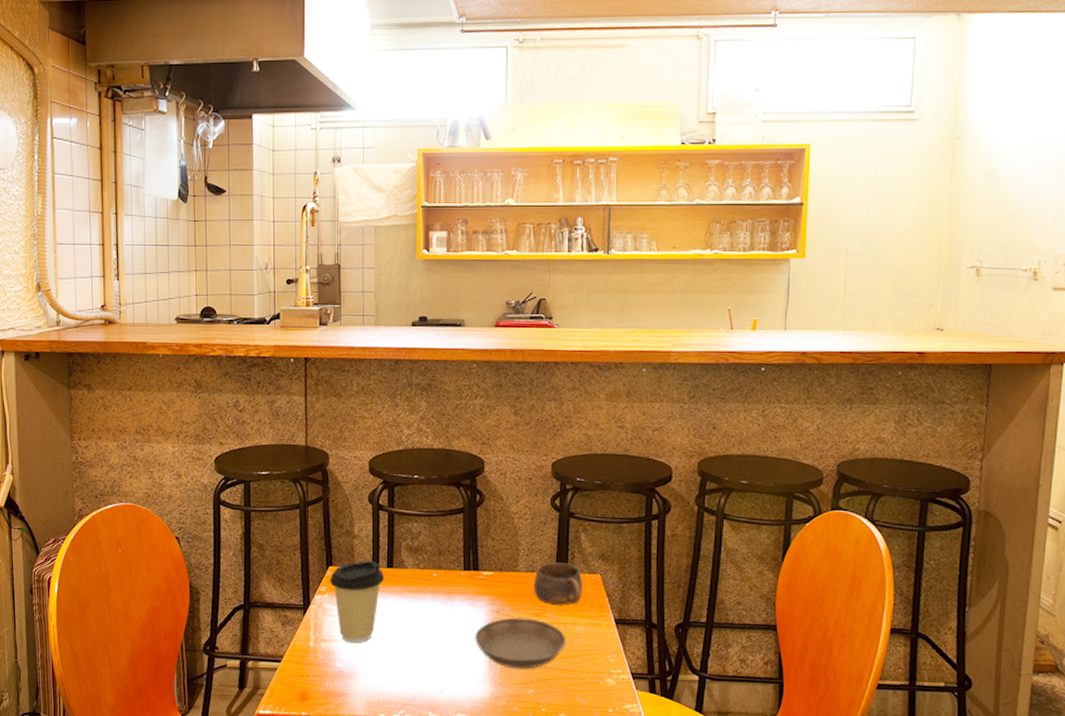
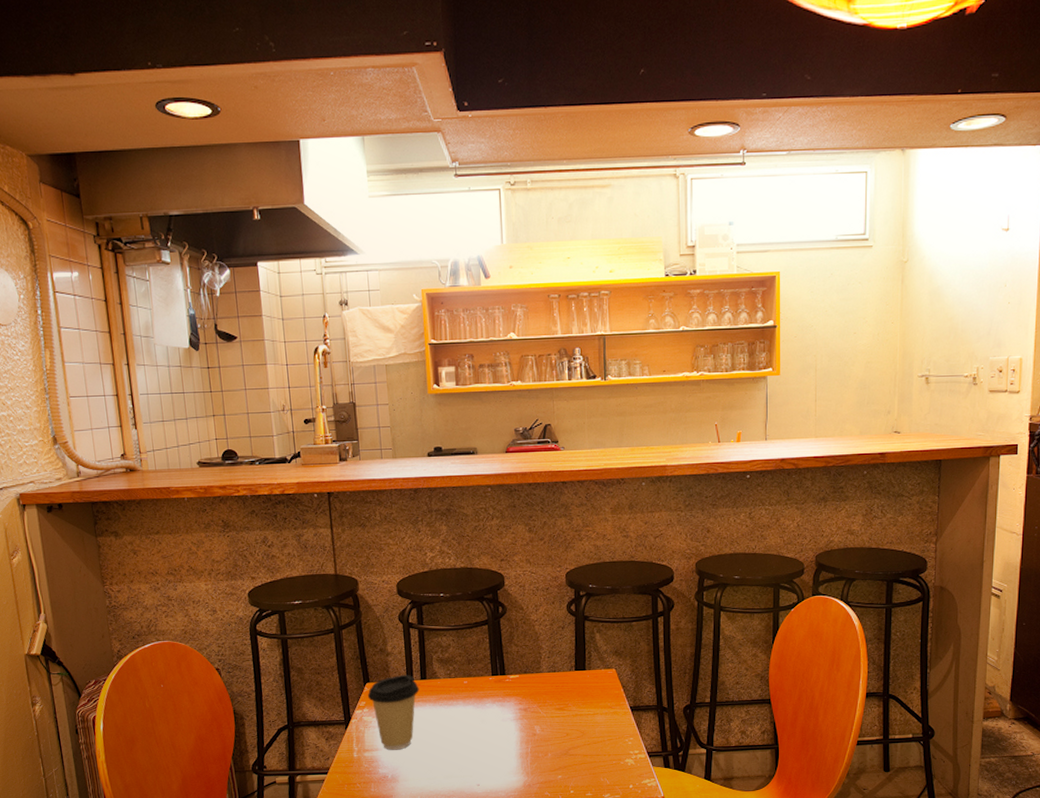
saucer: present [475,617,567,669] -> none [506,713,589,759]
cup: present [533,562,582,605] -> none [556,661,600,699]

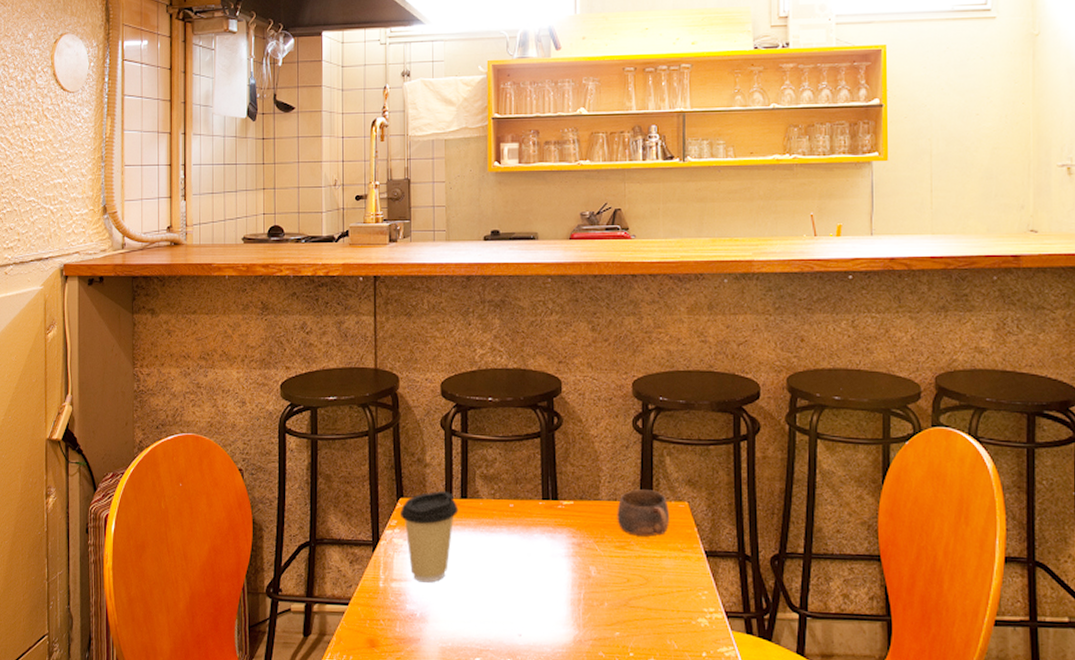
cup: none [556,661,600,699] -> present [617,489,669,537]

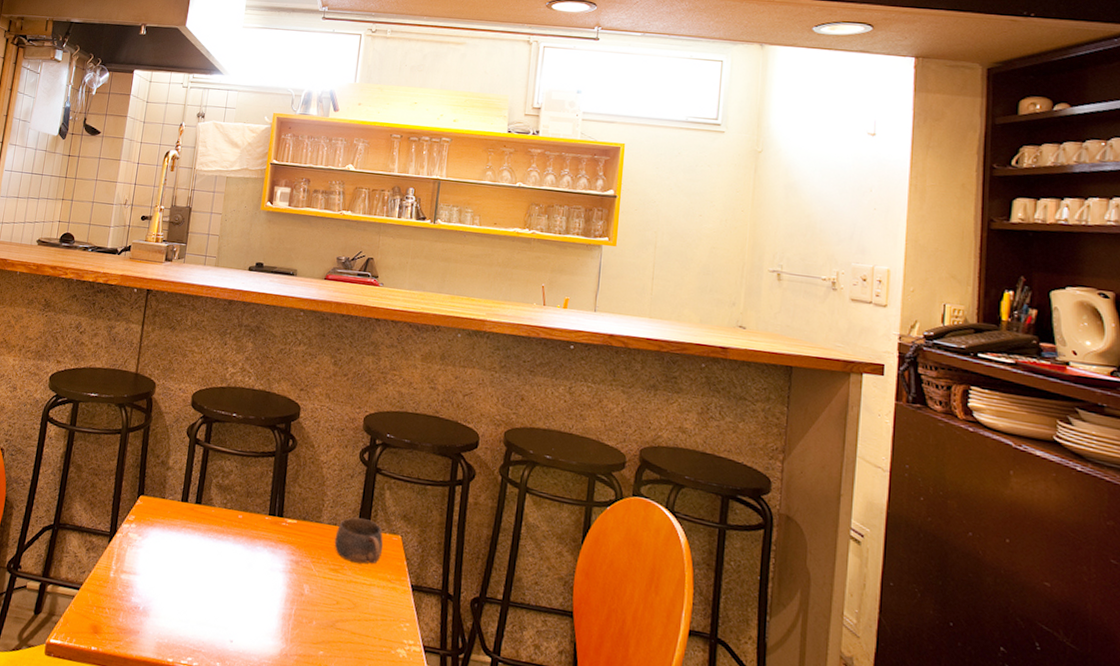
coffee cup: present [399,490,459,583] -> none [138,493,192,579]

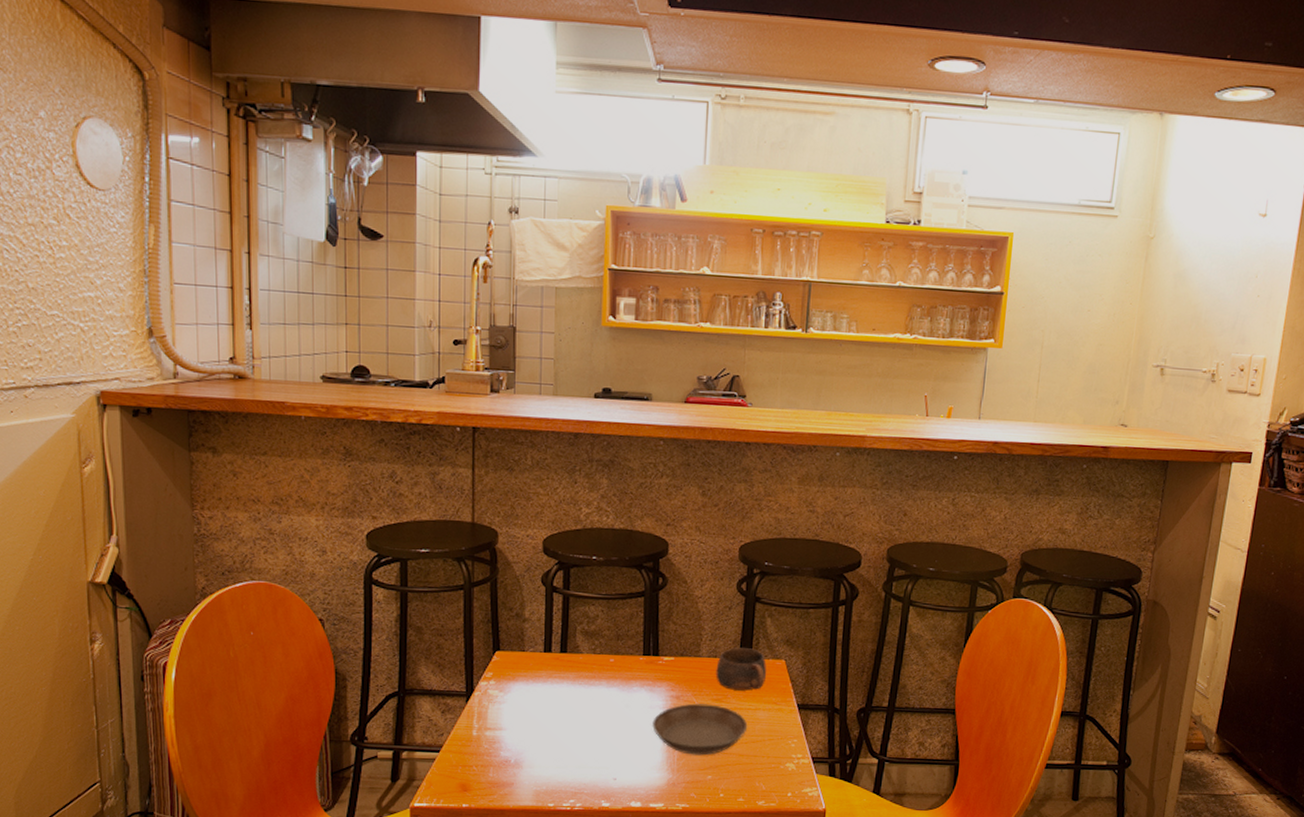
saucer: none [271,570,362,628] -> present [652,703,748,756]

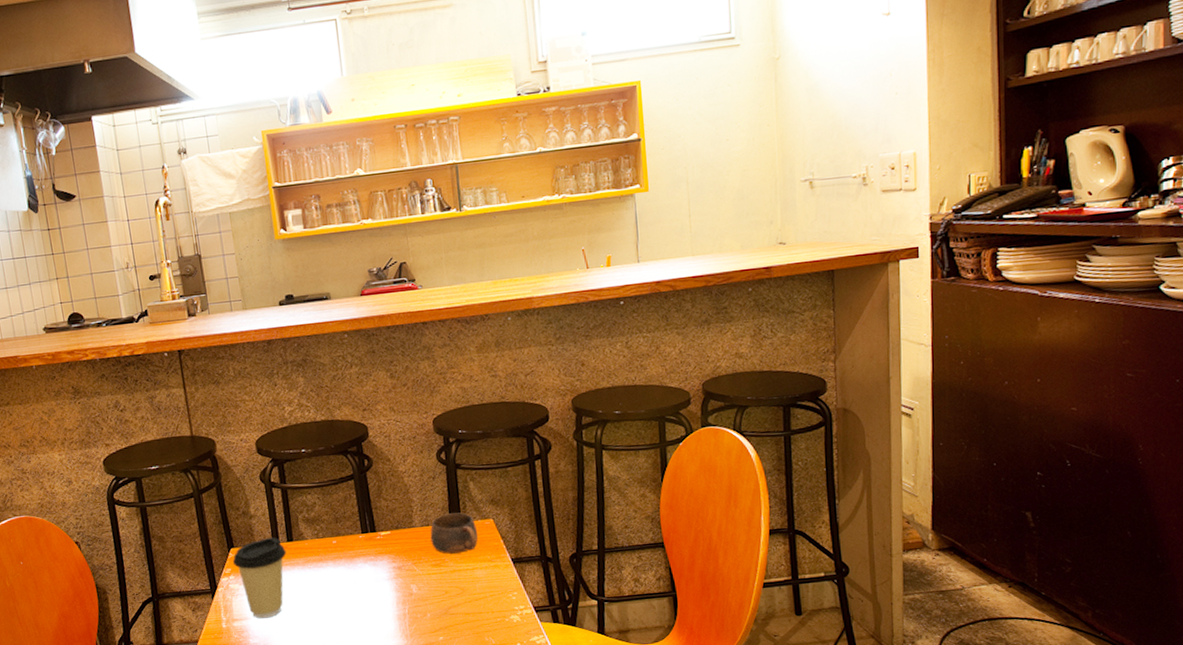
coffee cup: none [495,645,558,732] -> present [232,537,287,619]
saucer: present [652,703,748,756] -> none [380,570,469,620]

